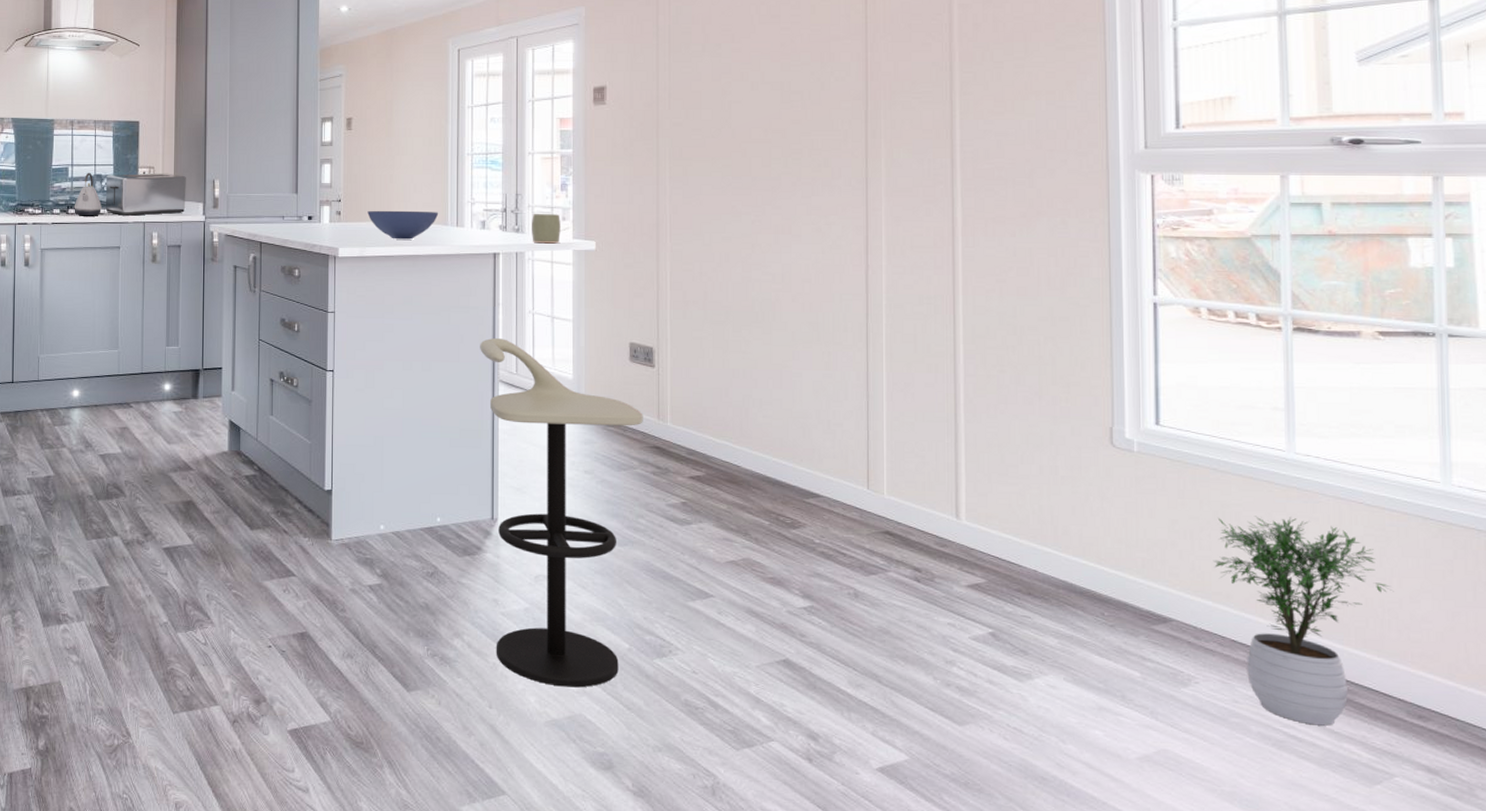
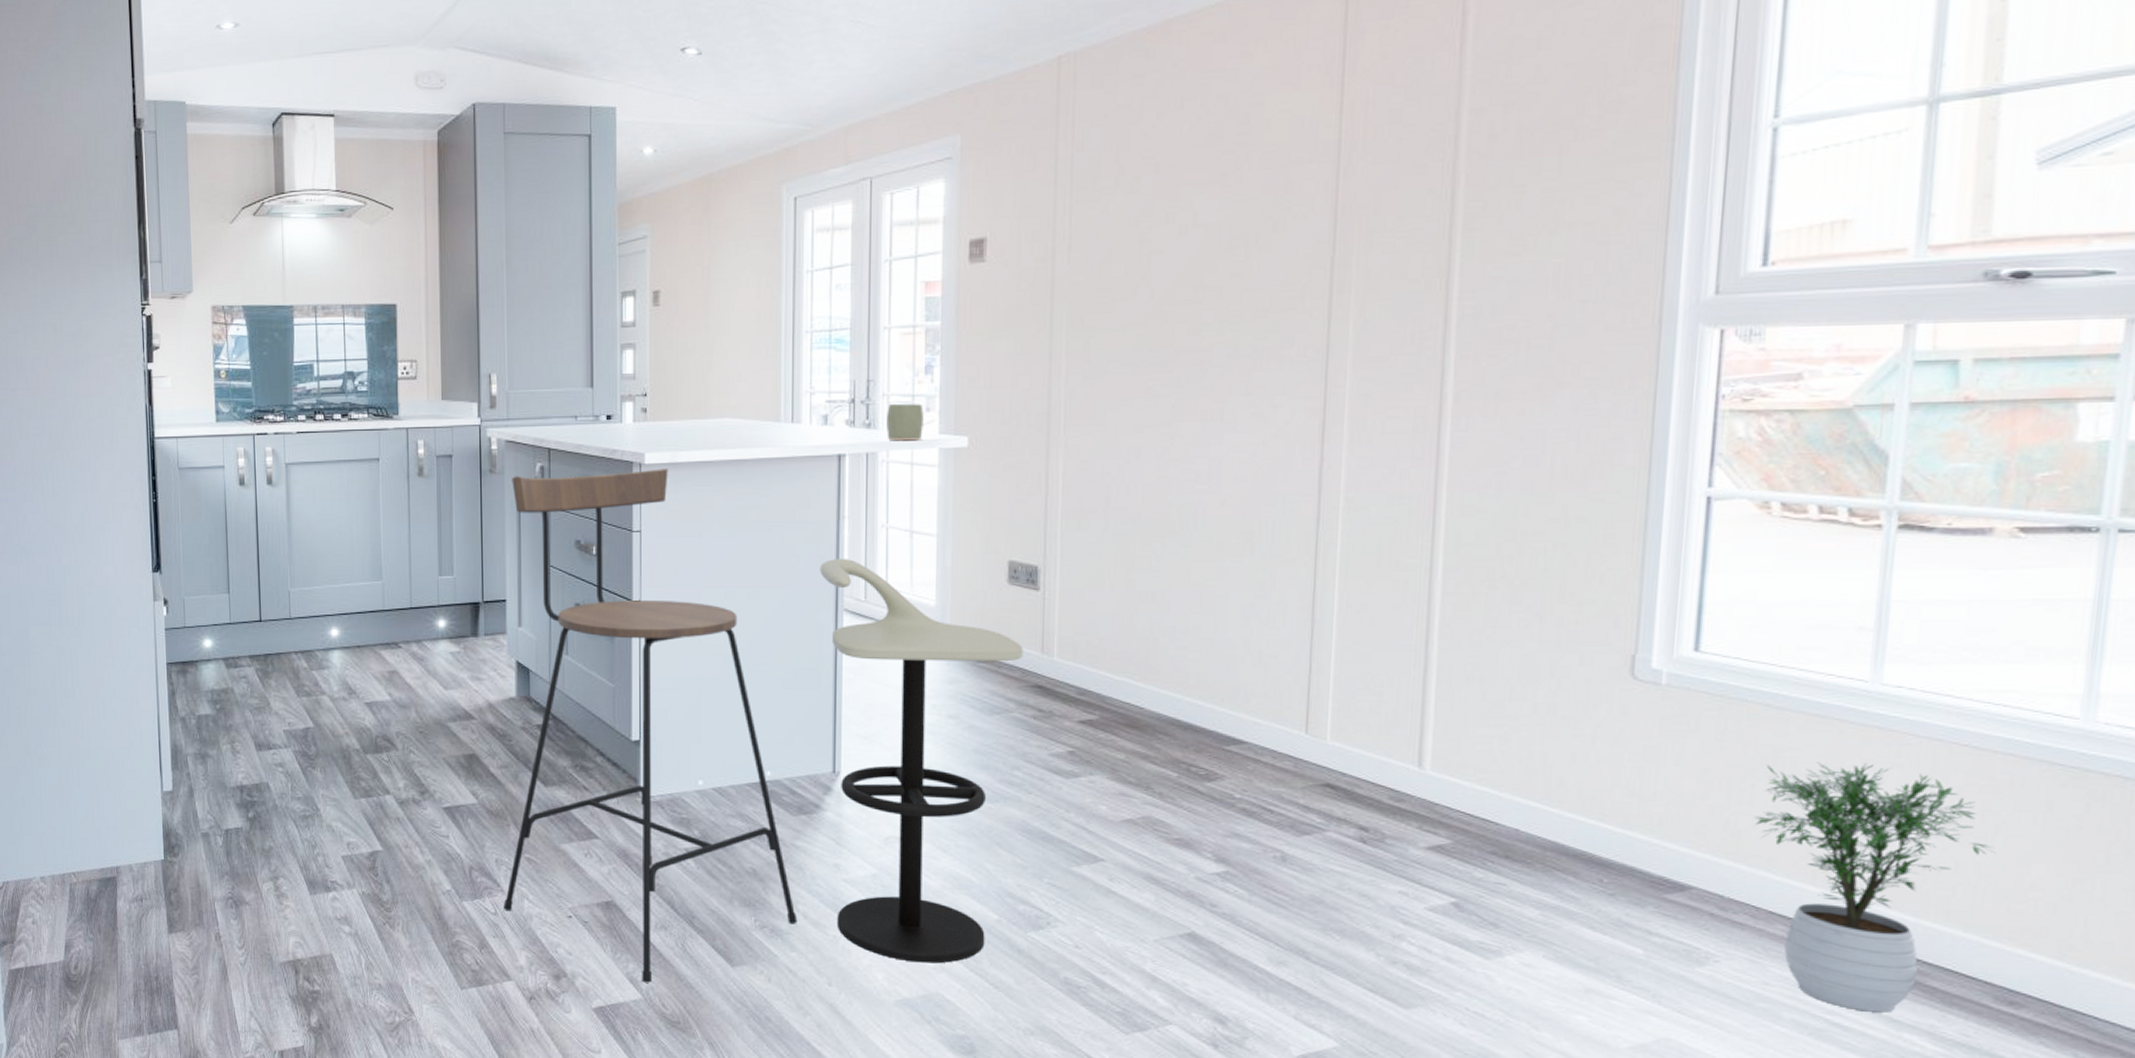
kettle: present [74,172,102,216] -> none [322,369,355,423]
toaster: present [105,173,186,217] -> none [359,367,457,422]
bar stool: none [213,261,463,707] -> present [504,469,798,983]
bowl: present [367,210,439,240] -> none [680,404,769,441]

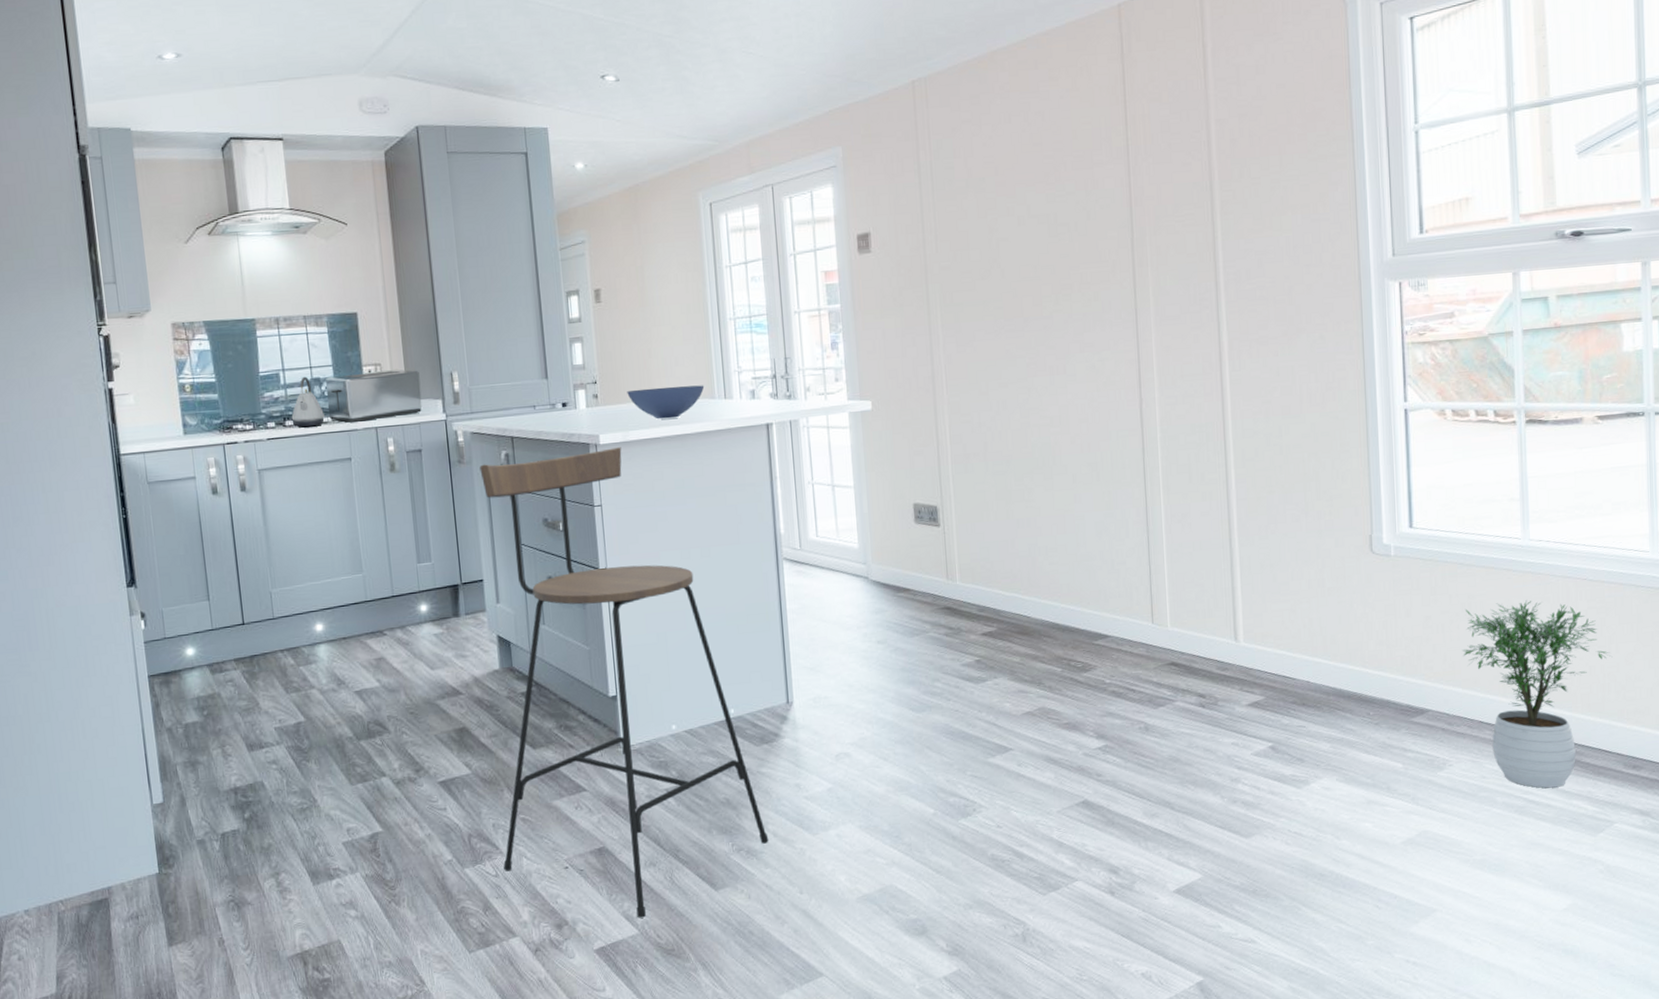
kettle: none [322,369,355,423] -> present [291,376,325,428]
toaster: none [359,367,457,422] -> present [326,369,423,423]
bowl: none [680,404,769,441] -> present [627,385,705,420]
bar stool: present [820,559,1023,964] -> none [760,514,933,862]
mug: present [886,403,924,441] -> none [803,375,835,409]

